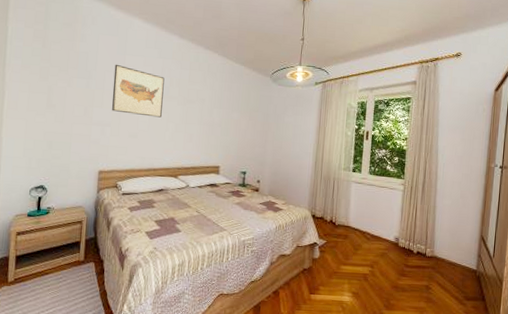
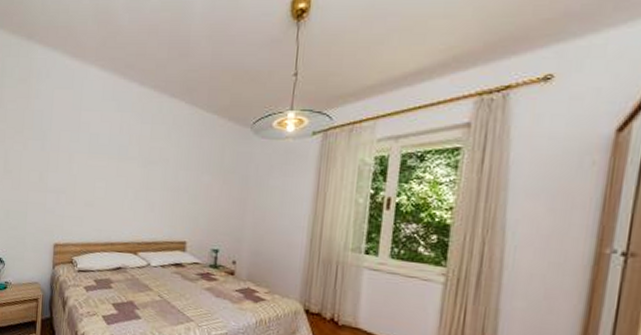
wall art: present [112,64,165,118] -> none [67,121,123,183]

